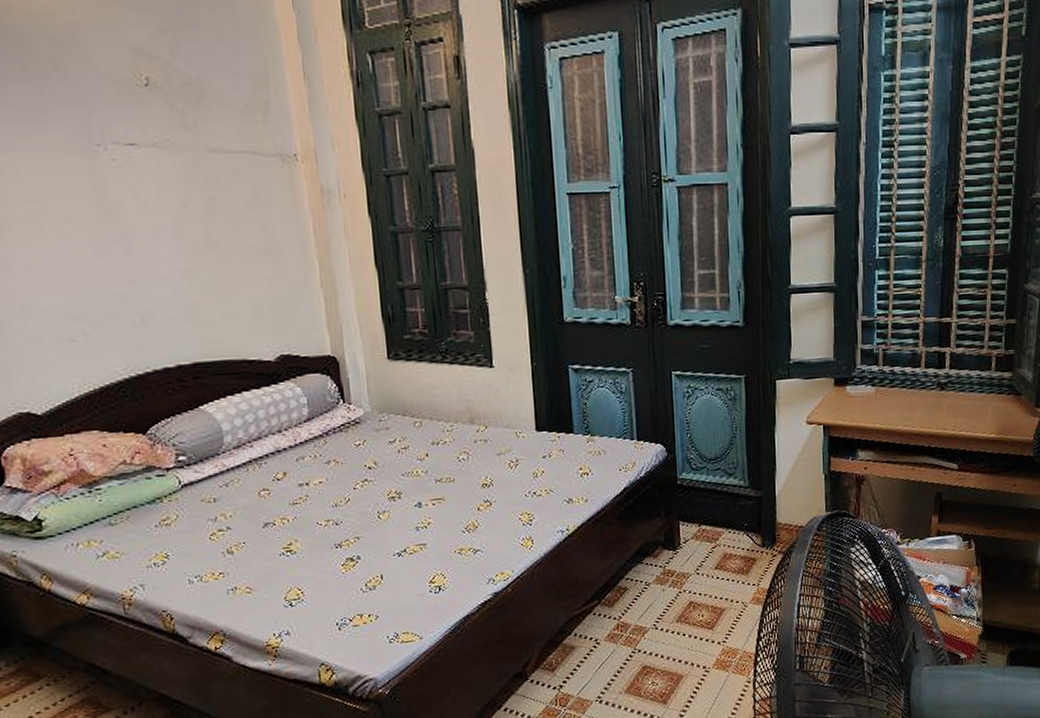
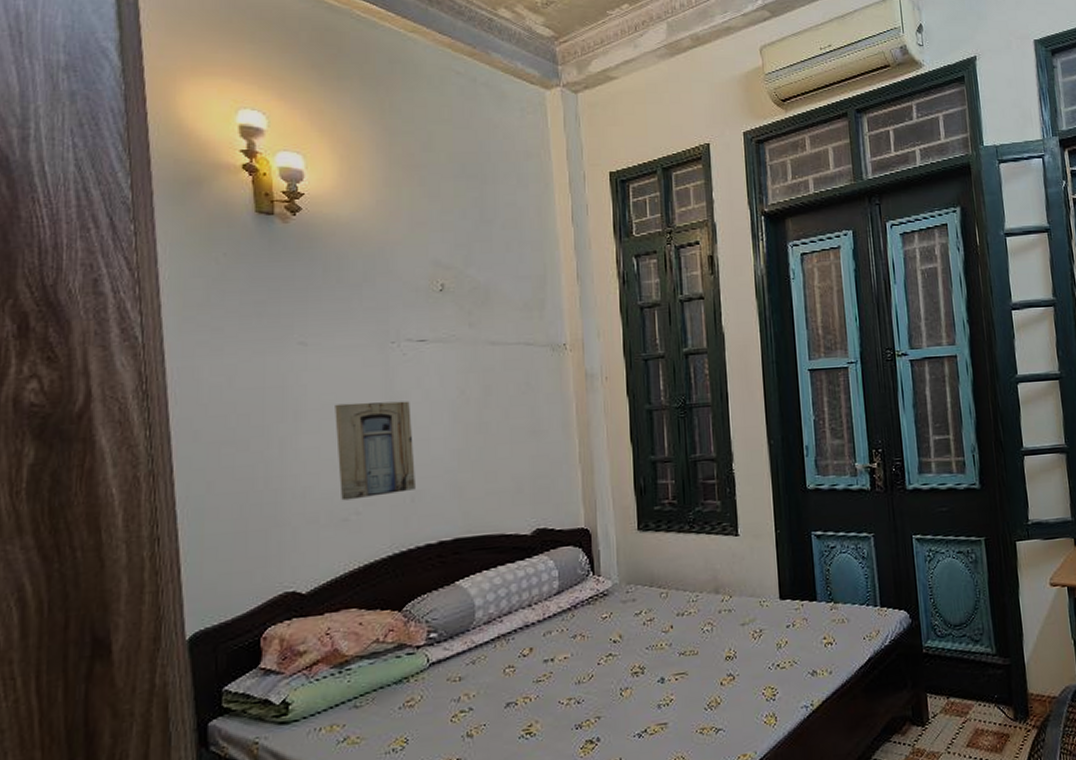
wall art: none [41,213,145,320] -> present [335,401,415,501]

